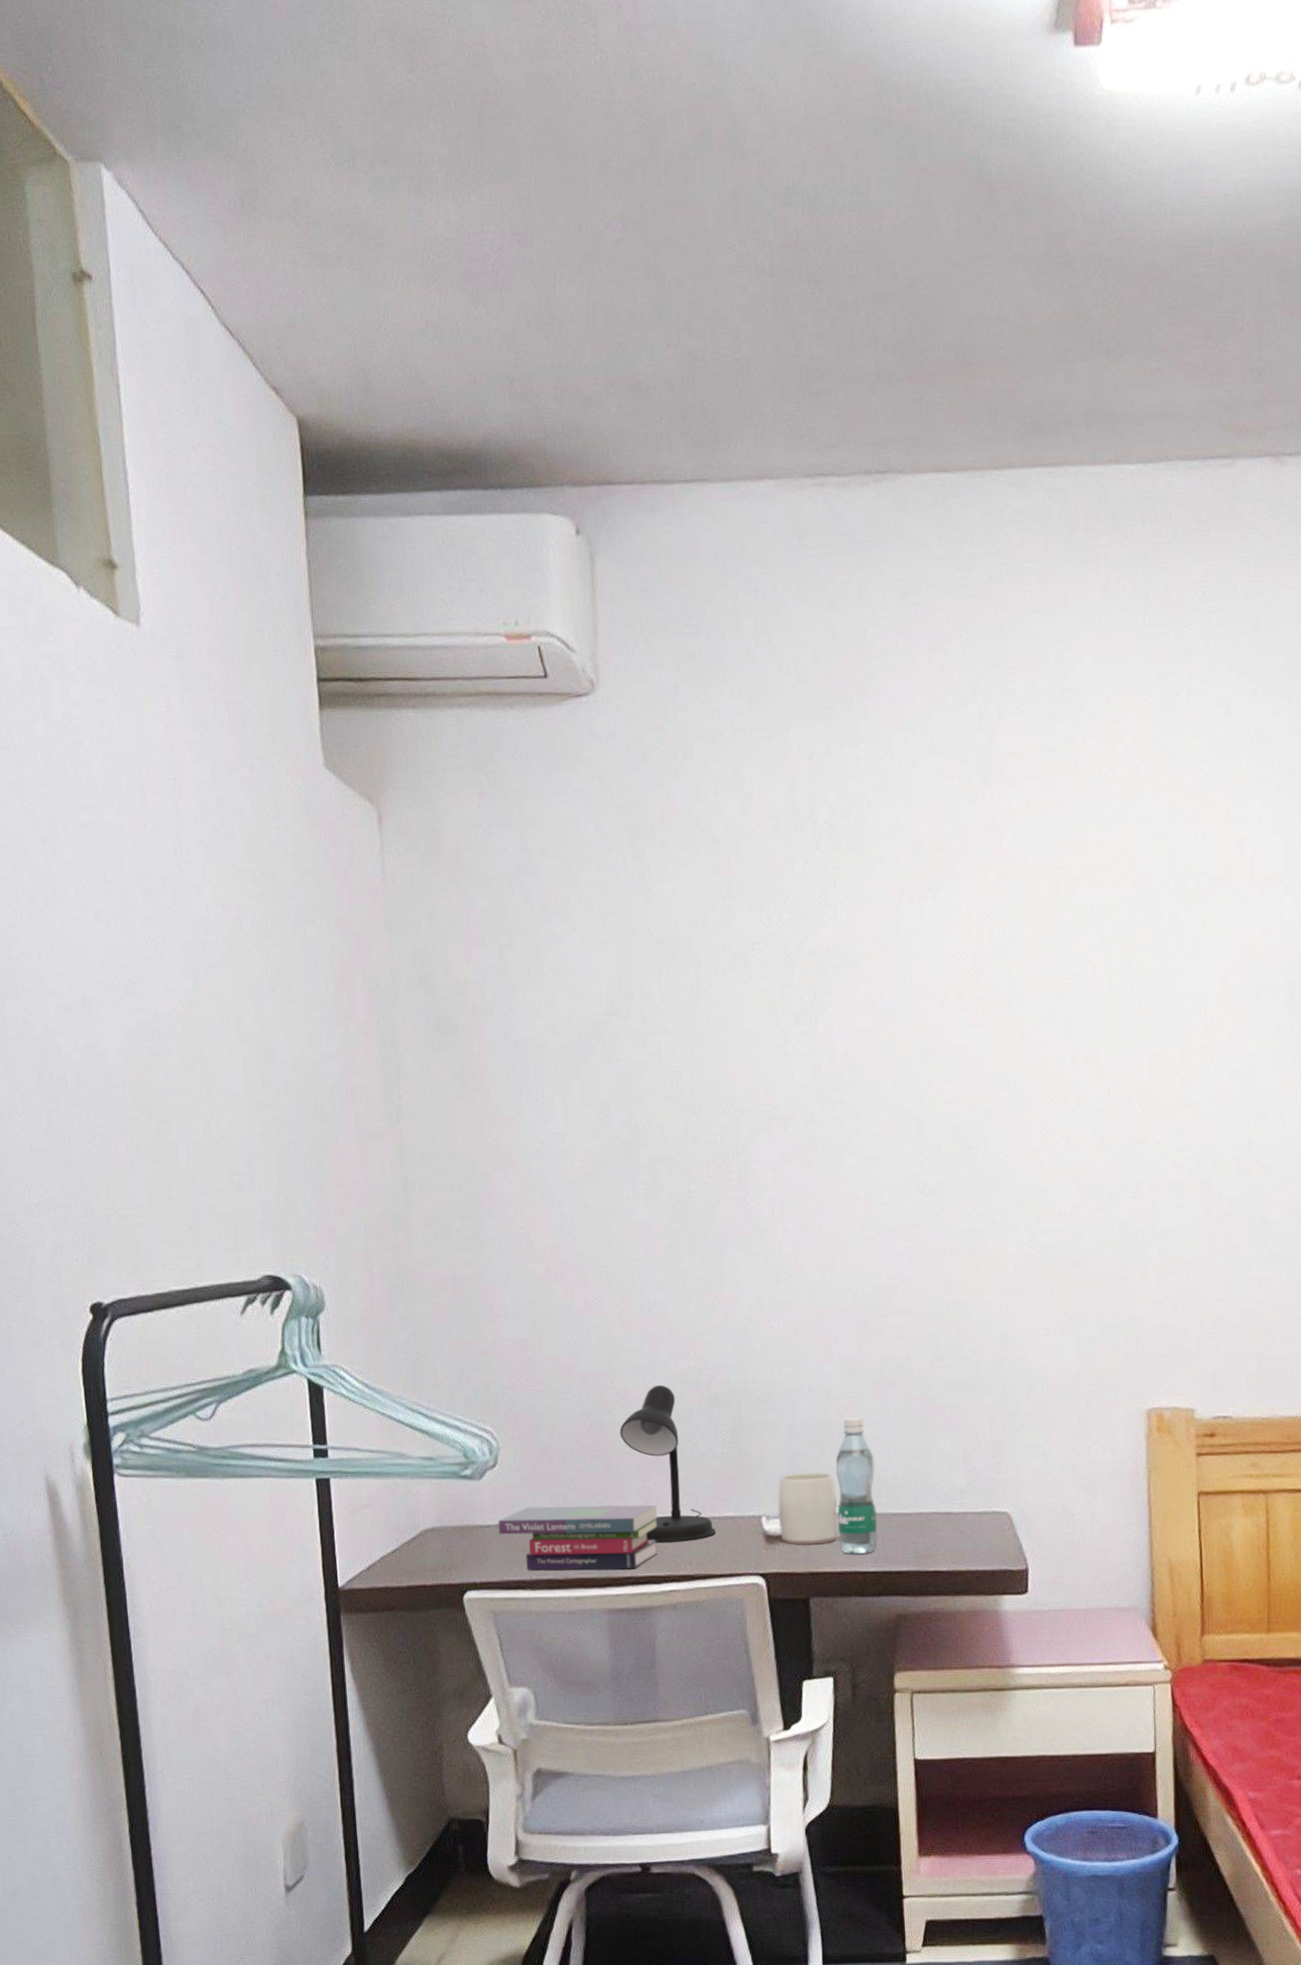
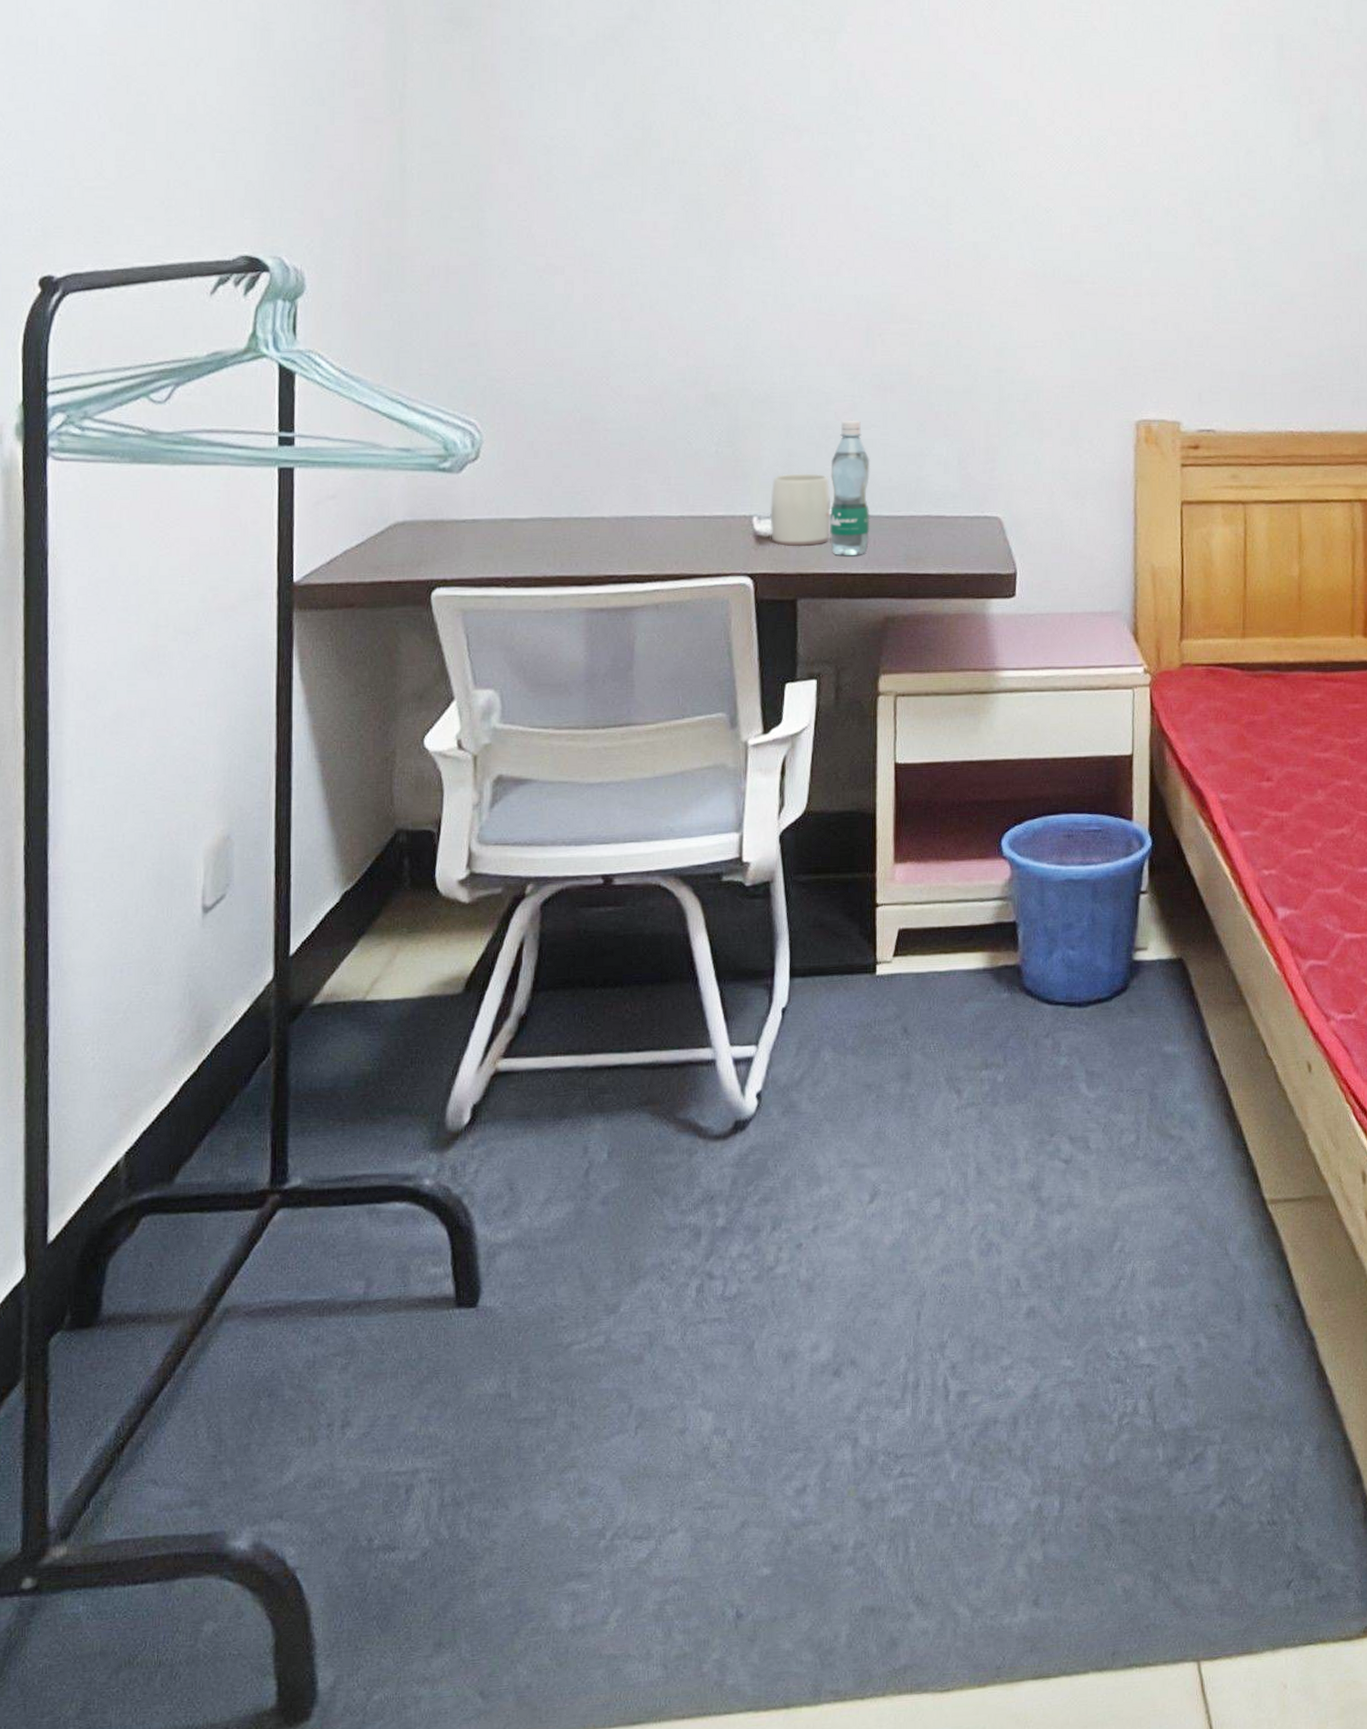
books: present [498,1504,658,1570] -> none [475,502,645,568]
desk lamp: present [619,1384,716,1544] -> none [611,382,704,542]

